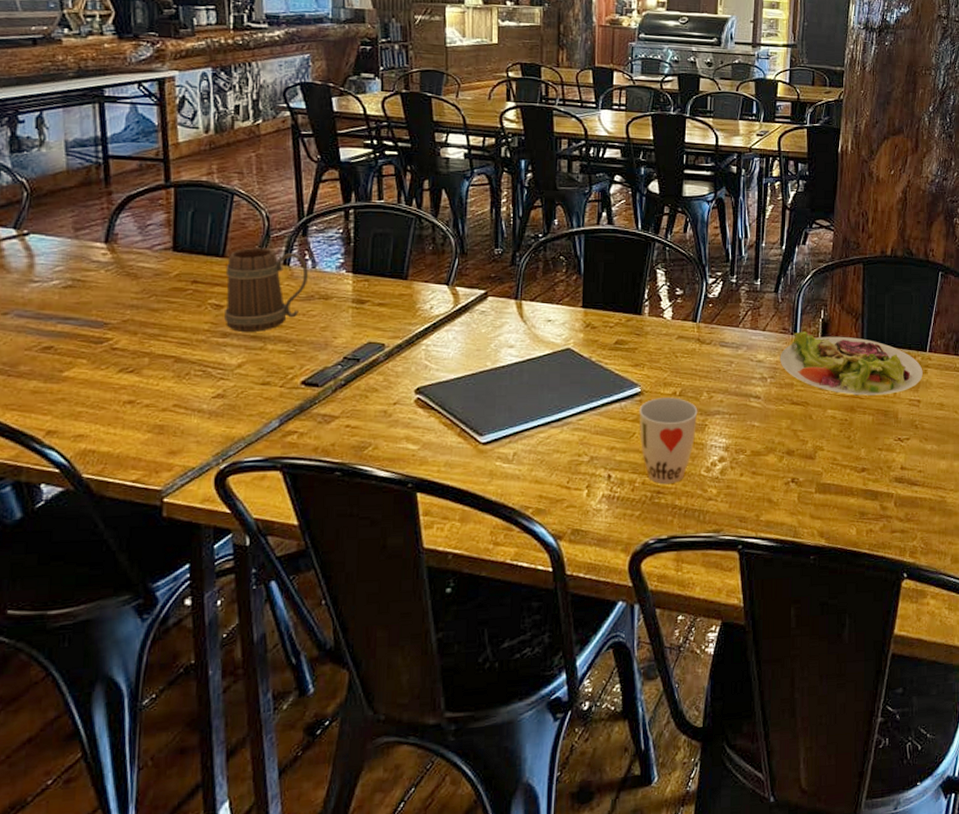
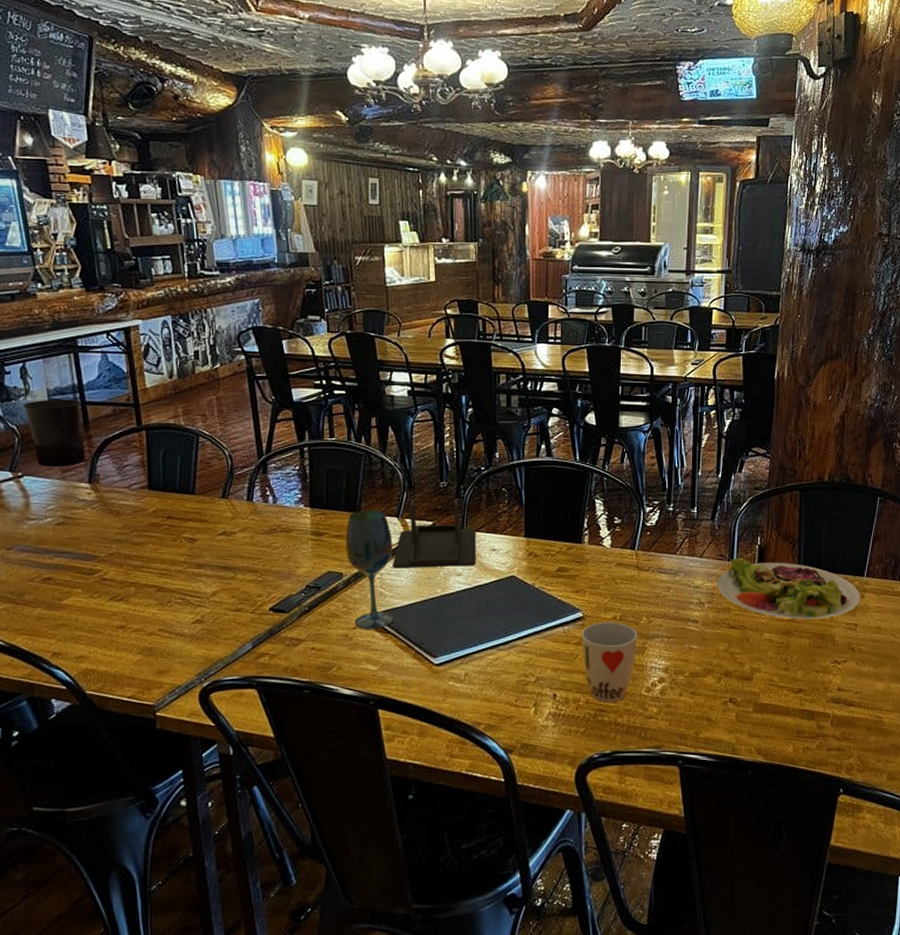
waste bin: none [35,151,104,224] -> present [23,399,86,466]
beer mug: present [224,247,308,332] -> none [196,485,270,563]
wineglass: none [389,276,441,405] -> present [346,509,395,629]
napkin holder: none [440,266,531,339] -> present [393,498,476,568]

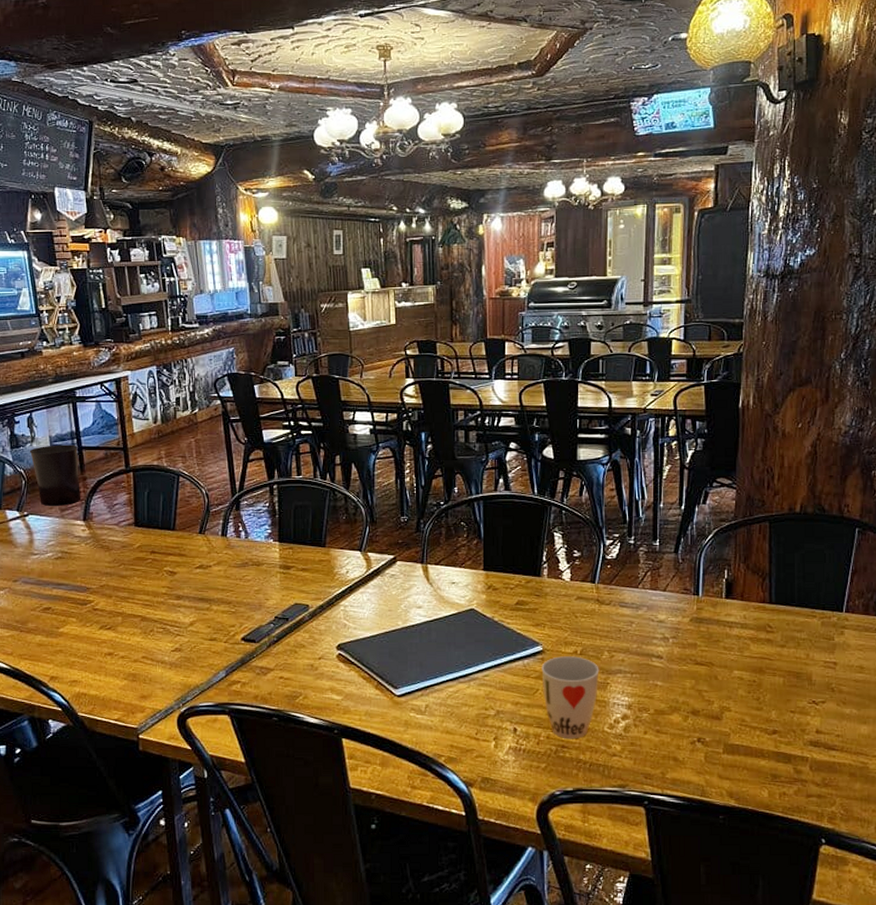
wineglass: present [346,509,395,629] -> none [312,544,358,659]
napkin holder: present [393,498,476,568] -> none [356,532,436,601]
salad plate: present [717,558,860,620] -> none [682,592,839,657]

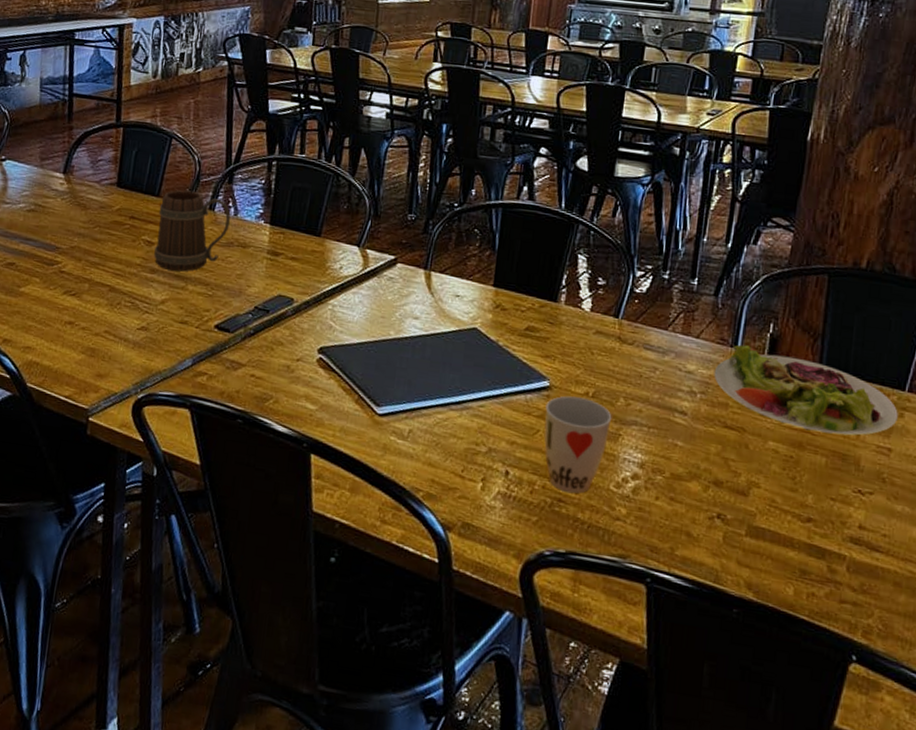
waste bin: present [29,444,81,506] -> none [17,87,70,155]
beer mug: none [176,521,242,595] -> present [154,190,231,272]
salad plate: none [682,592,839,657] -> present [714,344,898,436]

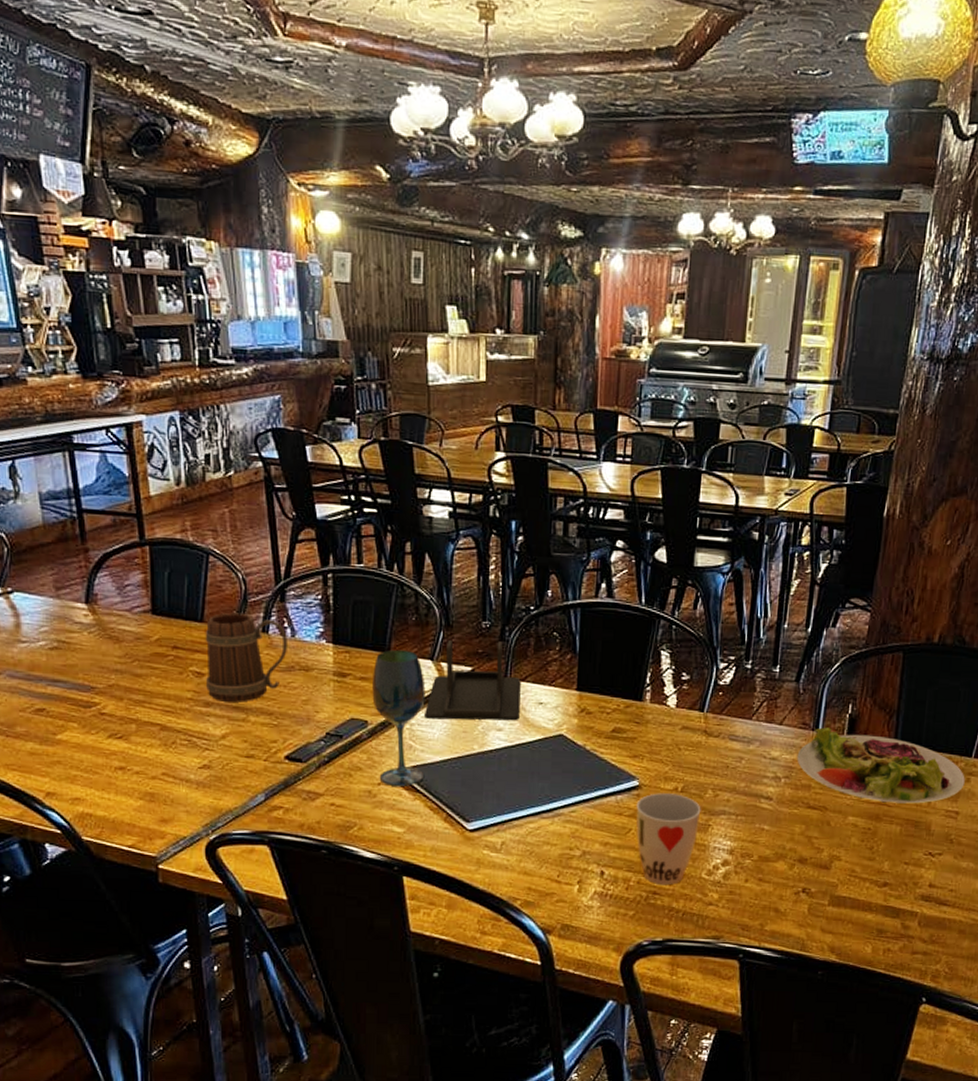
wineglass: none [298,234,350,365] -> present [372,649,426,786]
napkin holder: none [347,229,440,310] -> present [425,640,521,721]

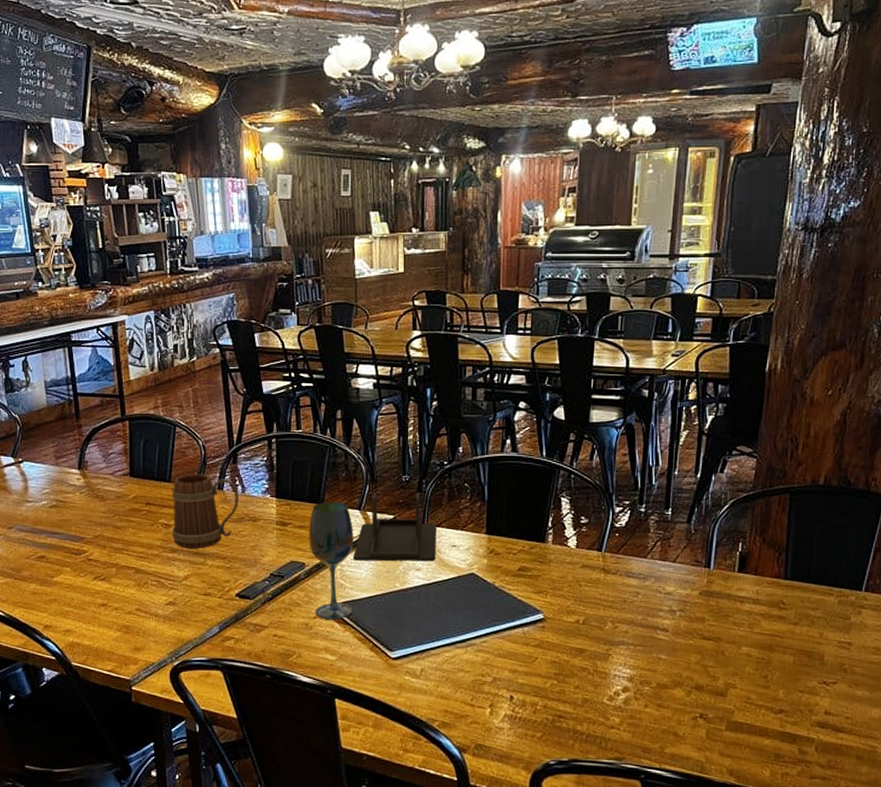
cup: present [636,793,701,886] -> none [541,625,602,710]
salad plate: present [797,727,965,804] -> none [690,564,856,635]

